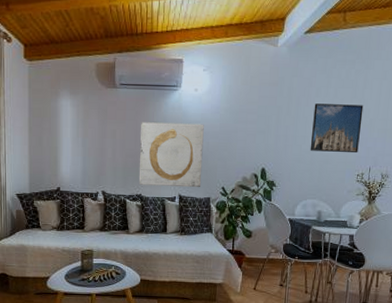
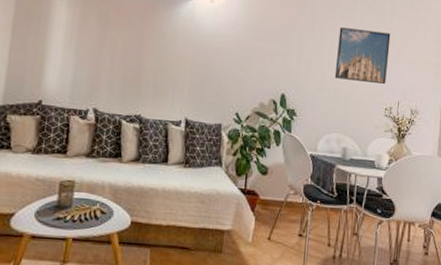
wall art: present [138,122,204,188] -> none [138,31,219,112]

